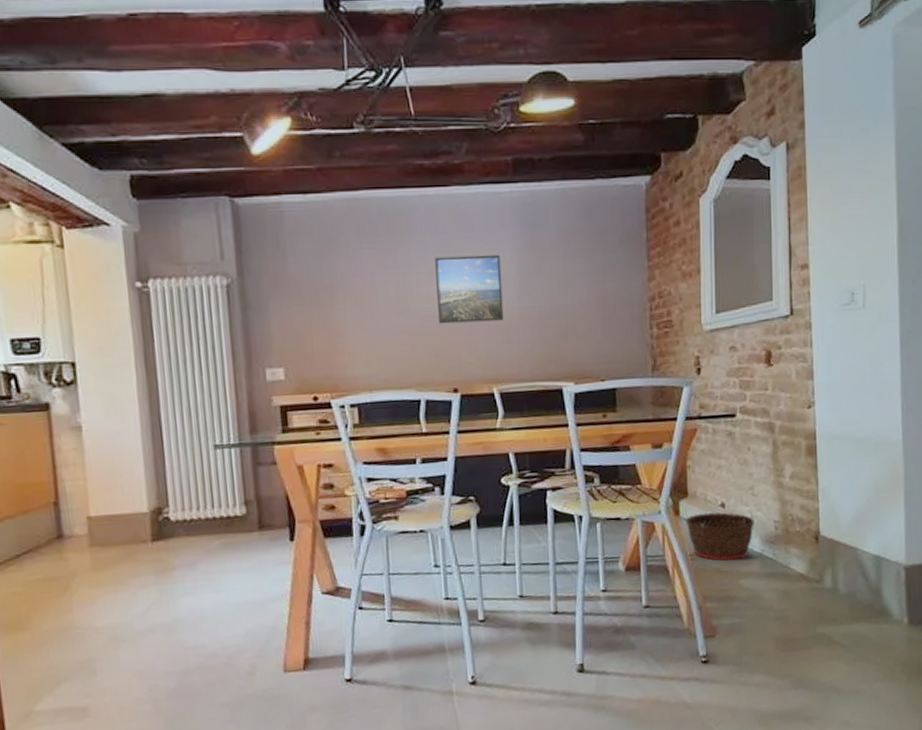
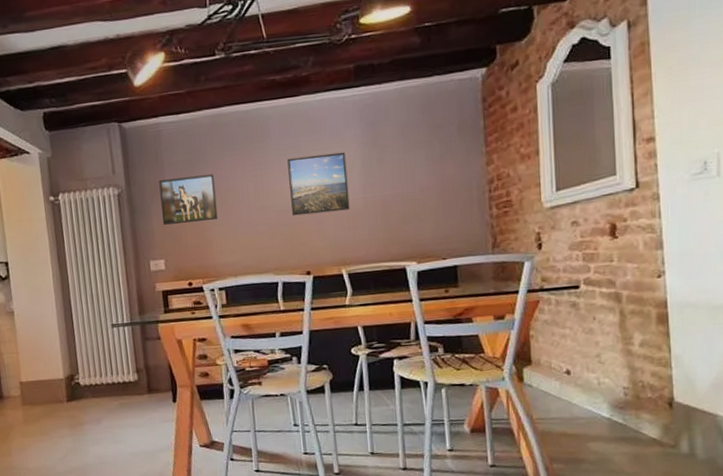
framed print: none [279,269,352,326] -> present [159,174,218,225]
basket: present [685,512,754,561] -> none [530,379,602,425]

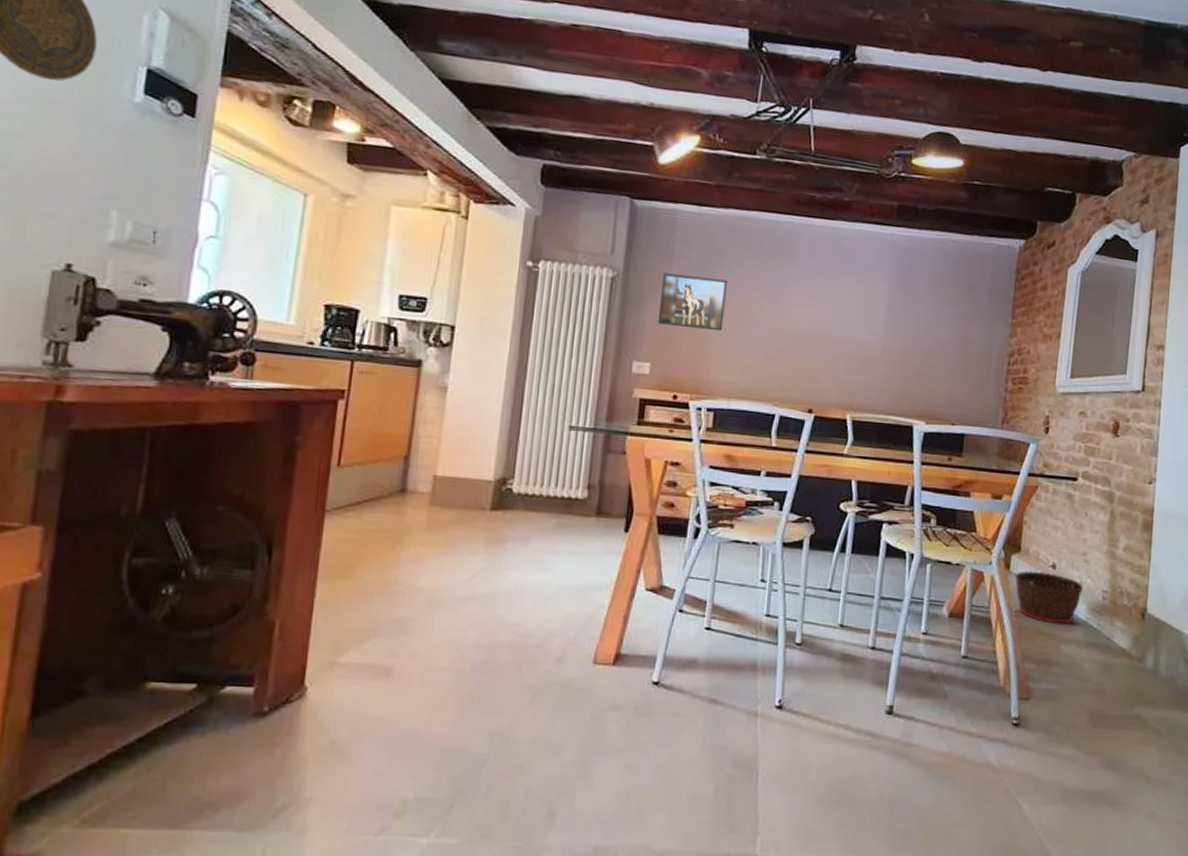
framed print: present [287,151,350,216] -> none [805,283,873,352]
basket: none [530,379,602,425] -> present [1015,570,1083,624]

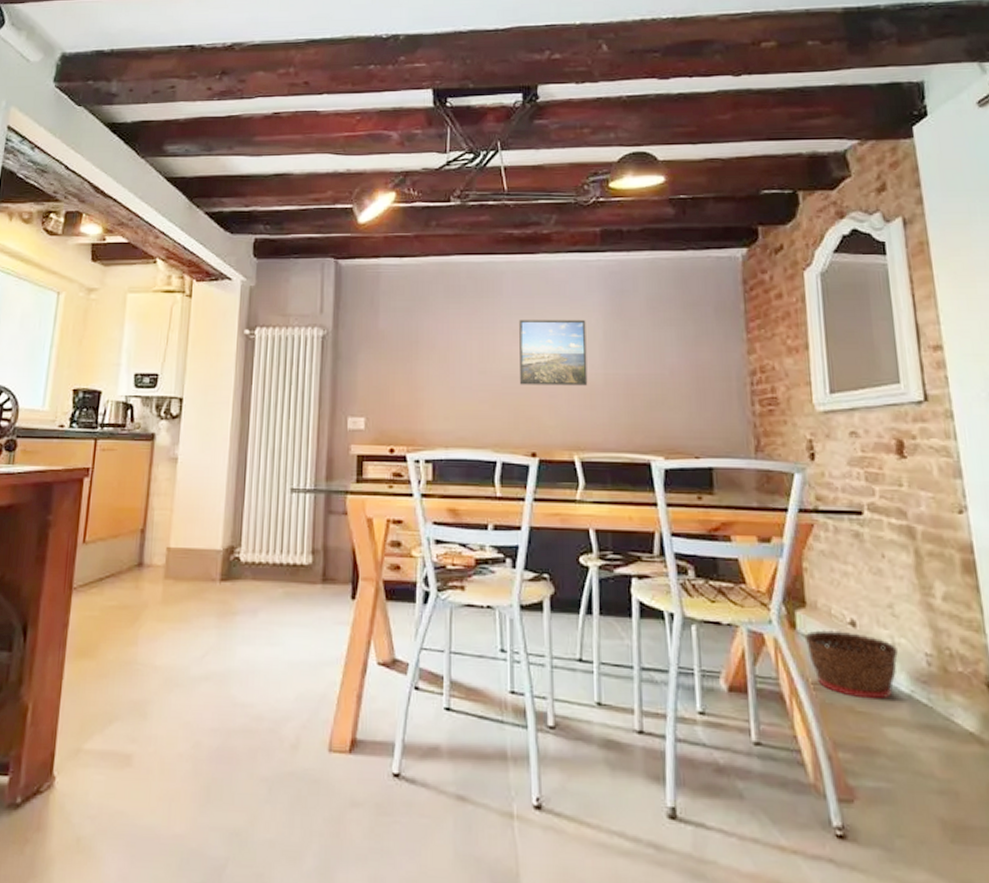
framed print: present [657,273,727,332] -> none [368,326,434,379]
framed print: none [805,283,873,352] -> present [519,319,588,386]

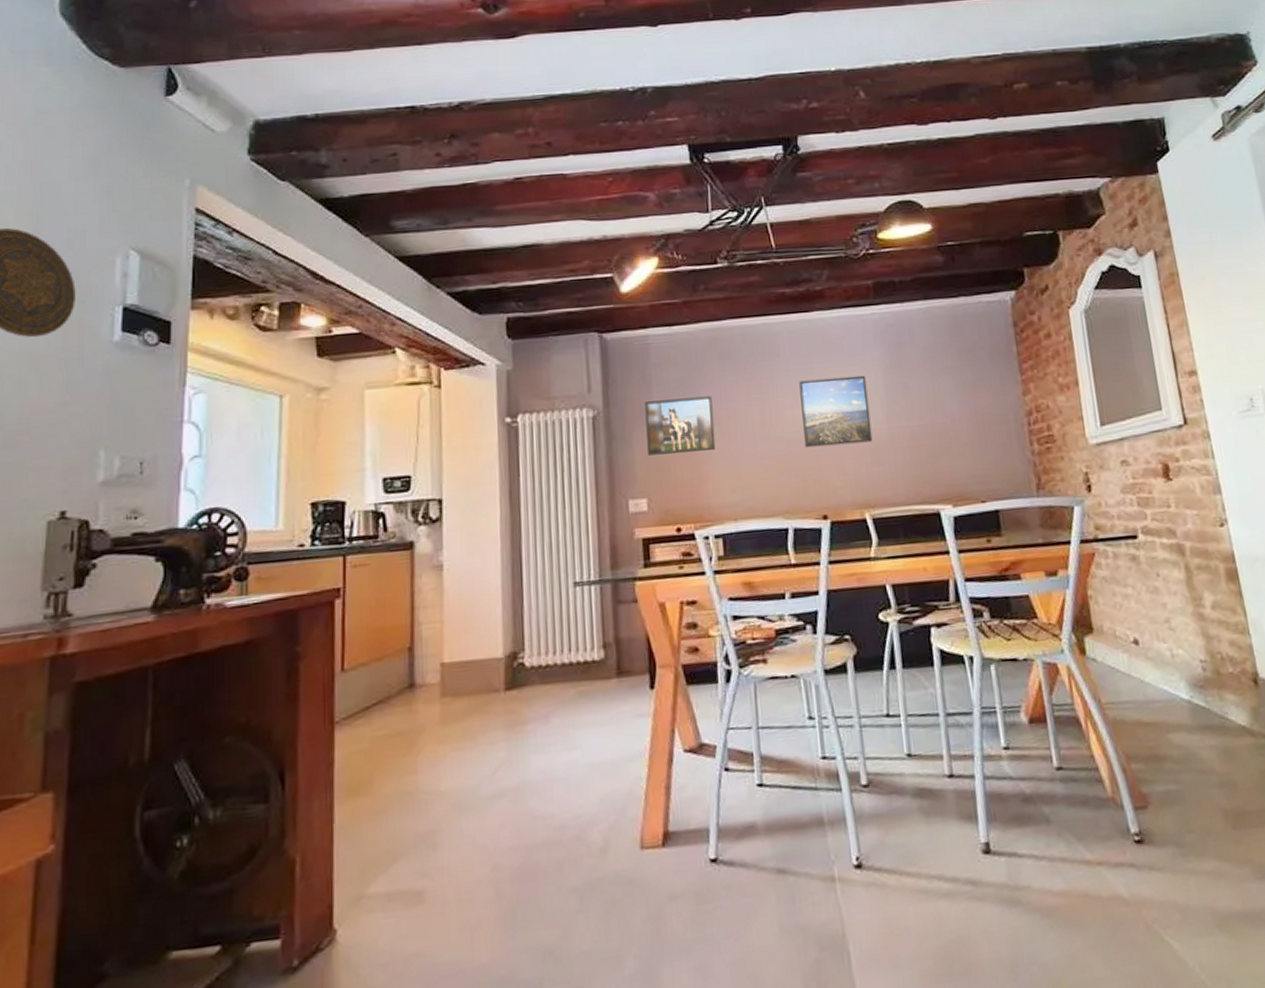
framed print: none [368,326,434,379] -> present [644,396,716,456]
basket: present [804,630,898,700] -> none [1094,650,1177,711]

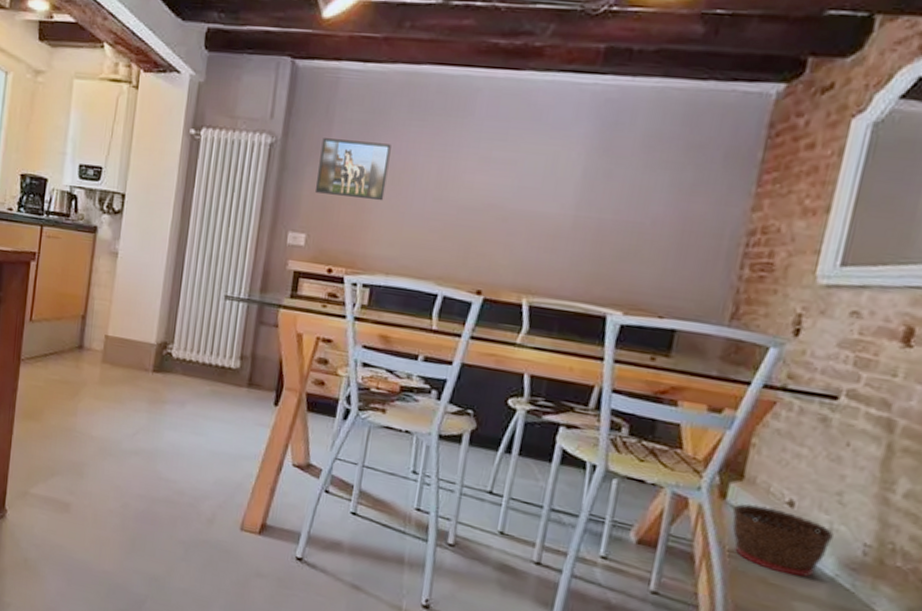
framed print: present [799,375,873,448] -> none [477,145,566,227]
basket: none [1094,650,1177,711] -> present [732,503,834,577]

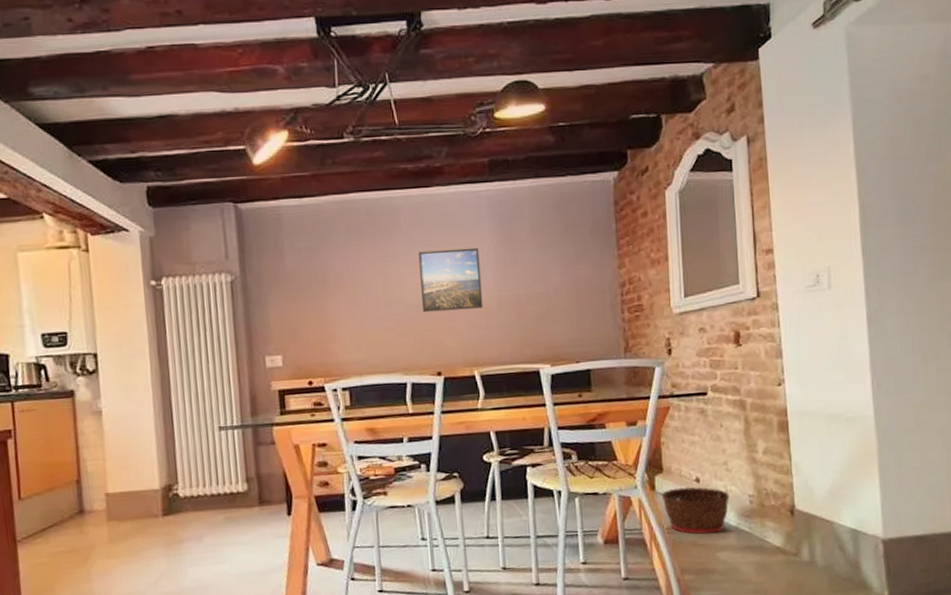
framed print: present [314,138,391,201] -> none [278,264,343,317]
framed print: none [477,145,566,227] -> present [418,247,483,313]

